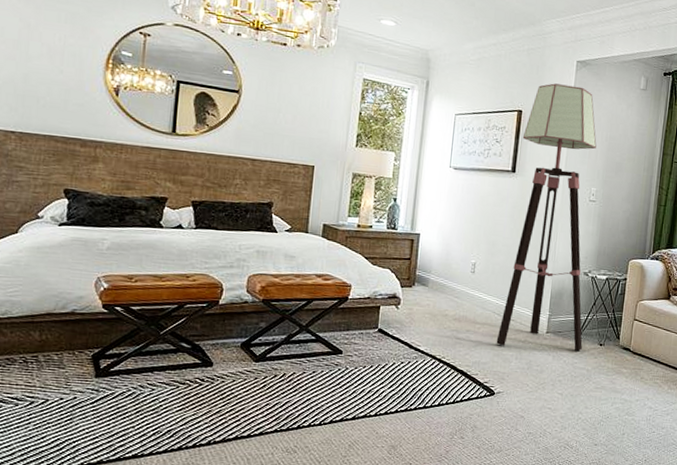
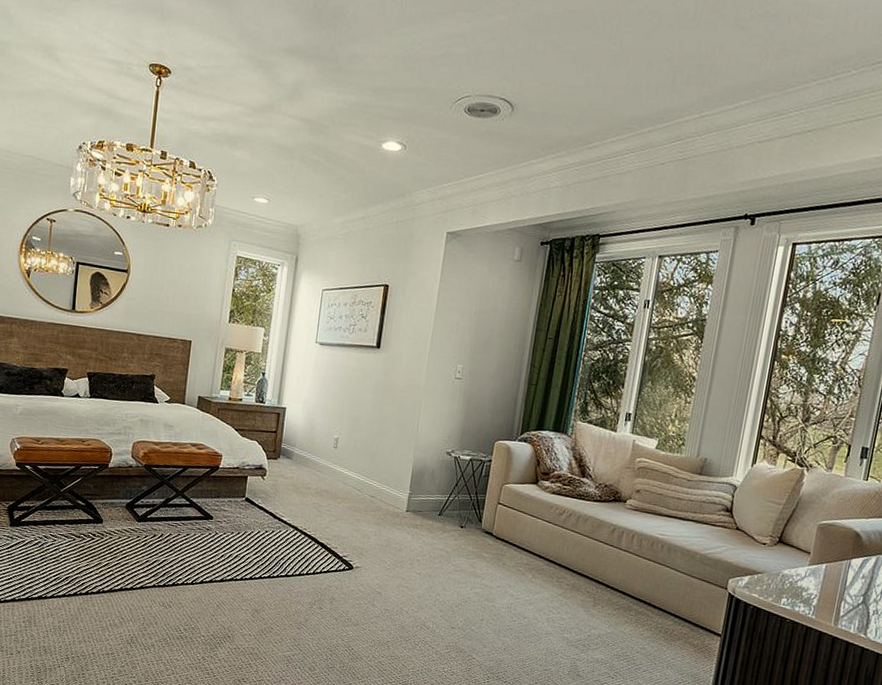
floor lamp: present [496,83,597,351] -> none [356,256,465,531]

